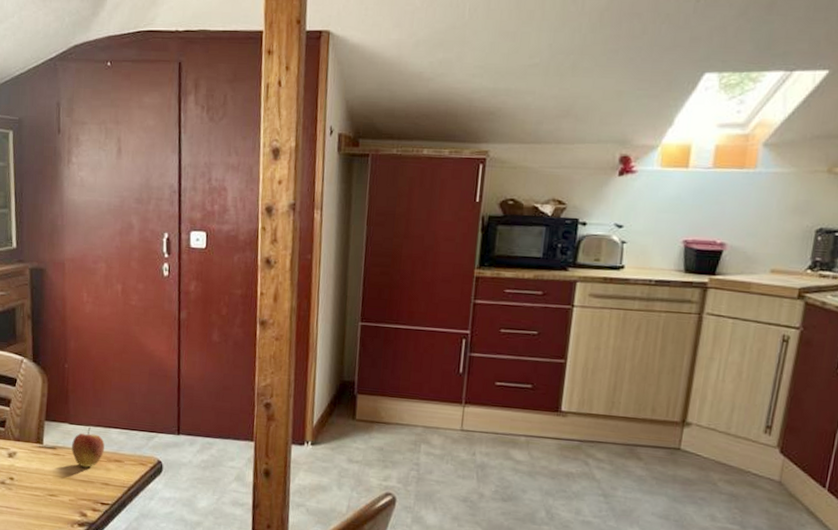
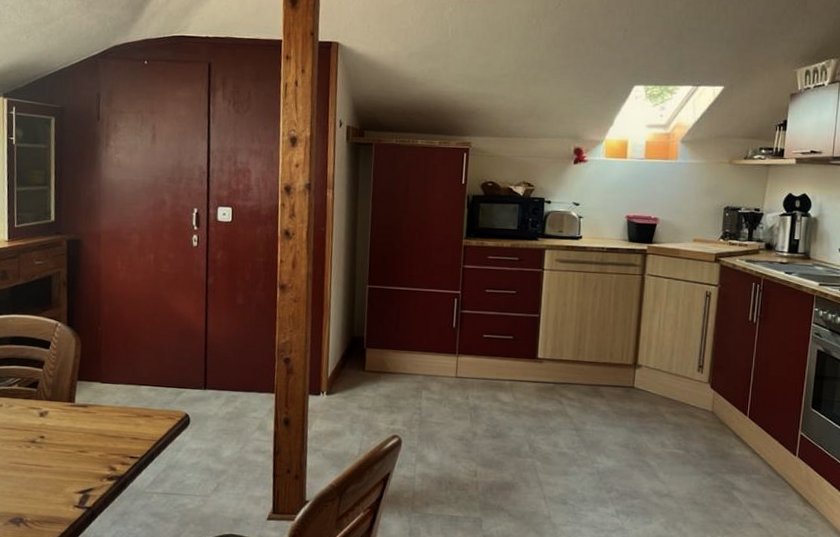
fruit: present [72,426,104,468] -> none [103,385,135,424]

